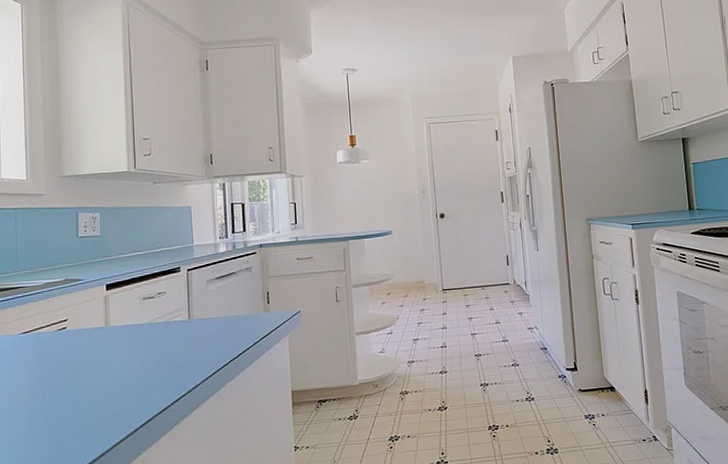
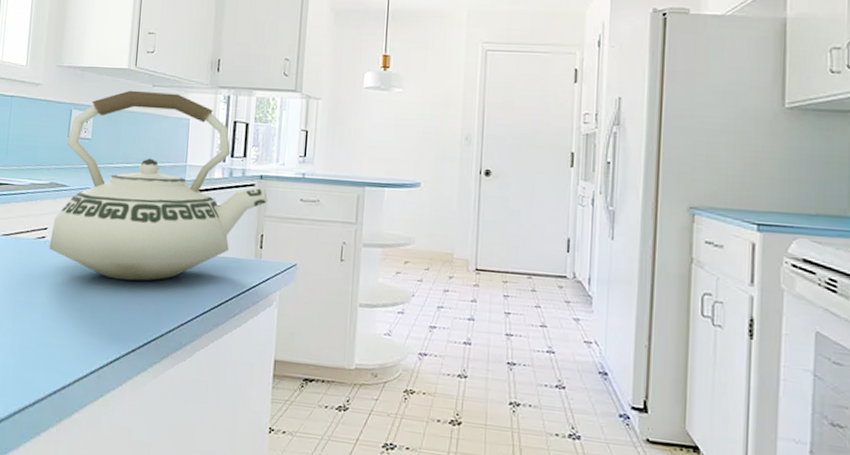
teakettle: none [71,187,269,353] -> present [49,90,267,281]

